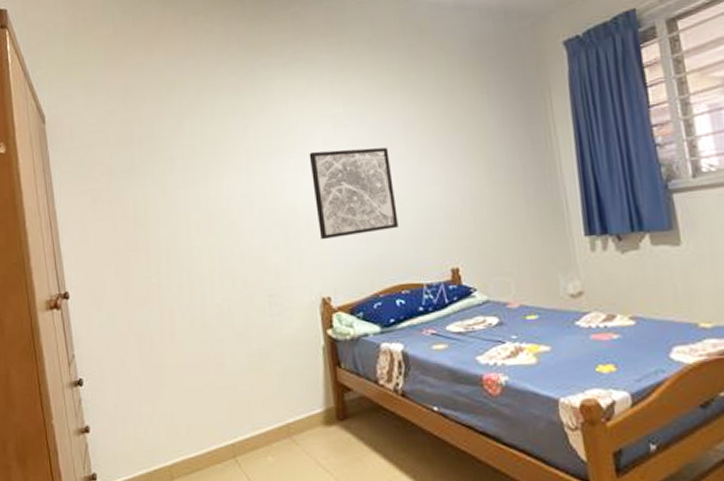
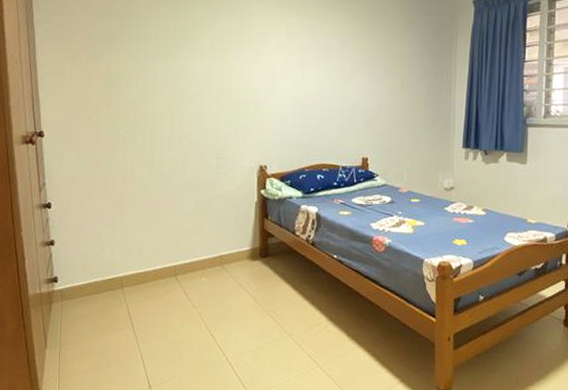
wall art: present [309,147,399,240] -> none [263,50,328,122]

